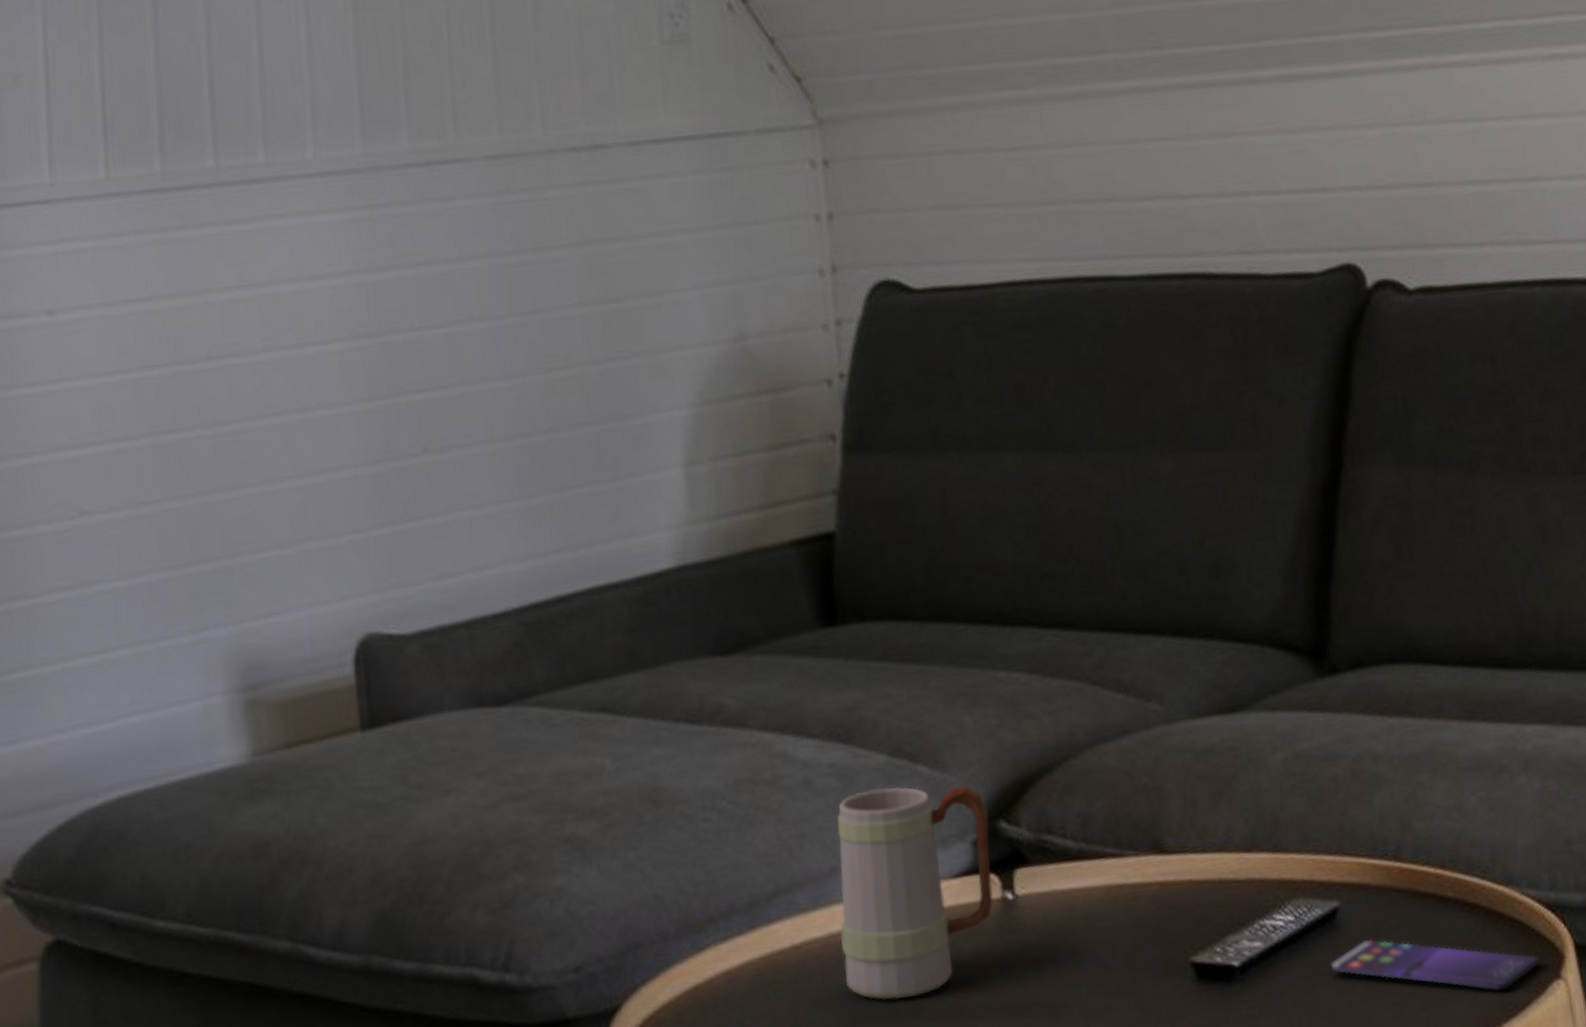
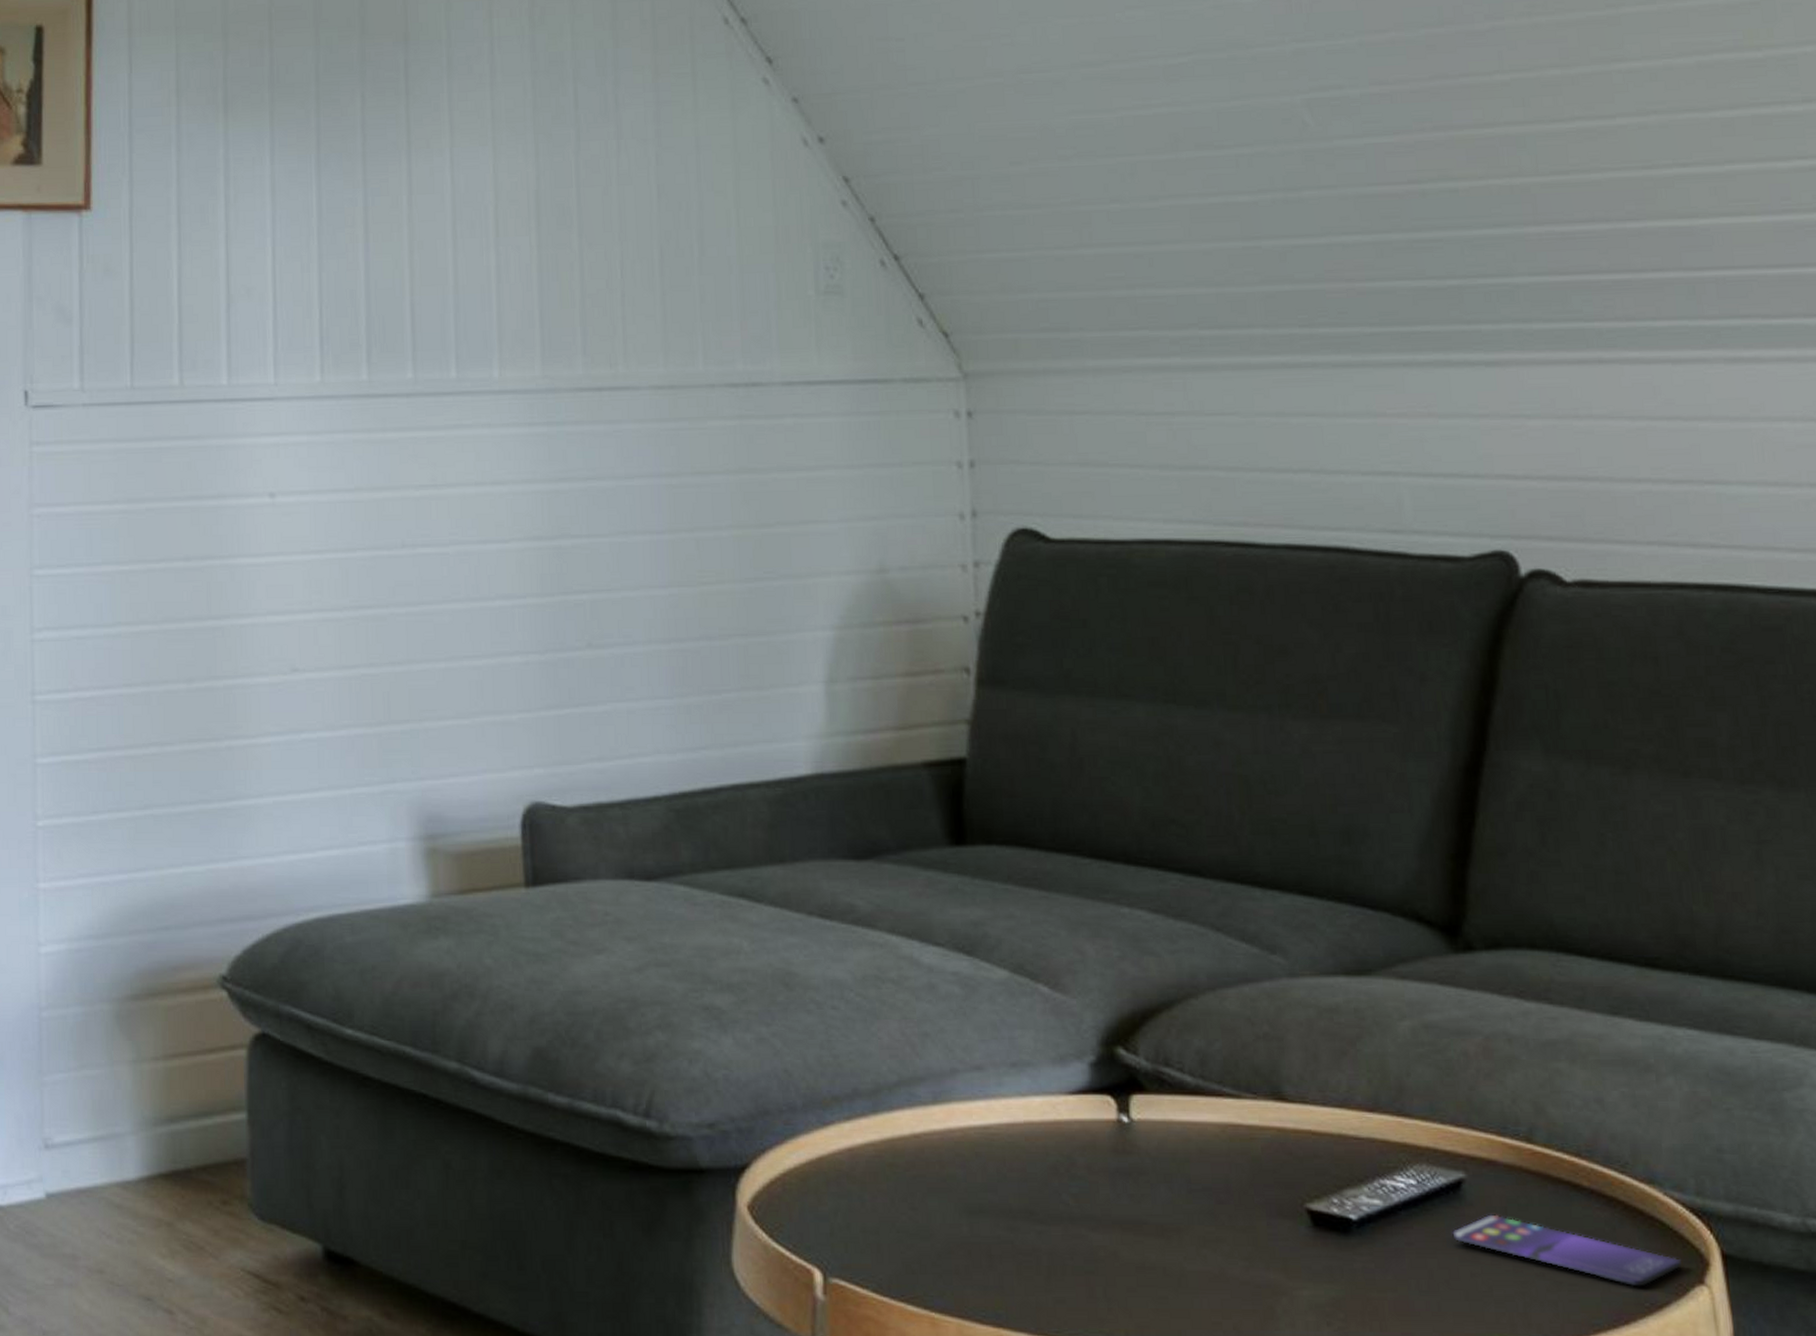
mug: present [837,785,994,1000] -> none [958,1001,1109,1198]

